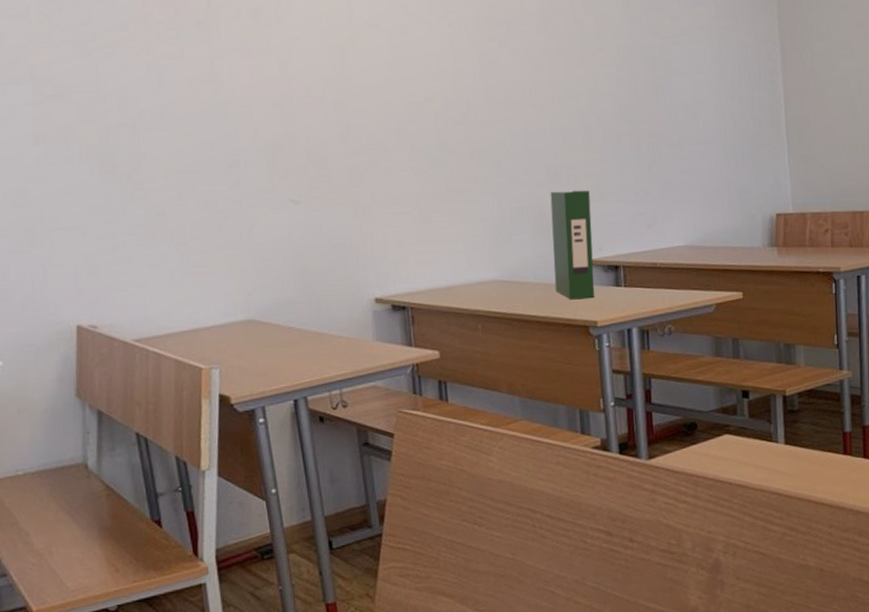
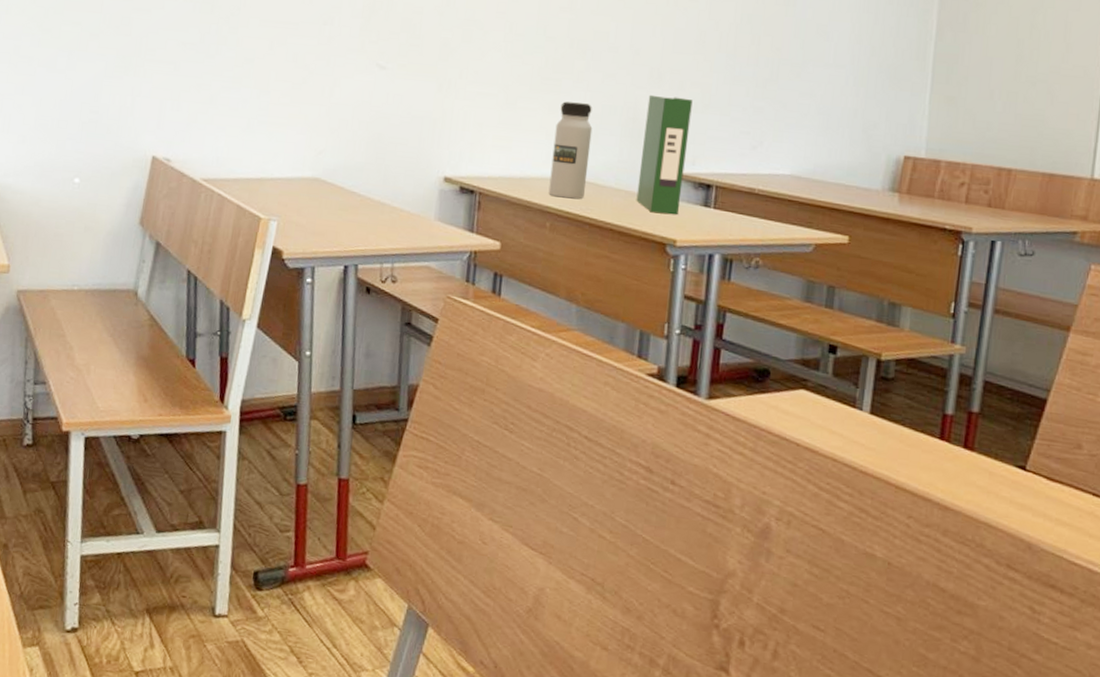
water bottle: none [471,208,508,300] -> present [548,101,593,199]

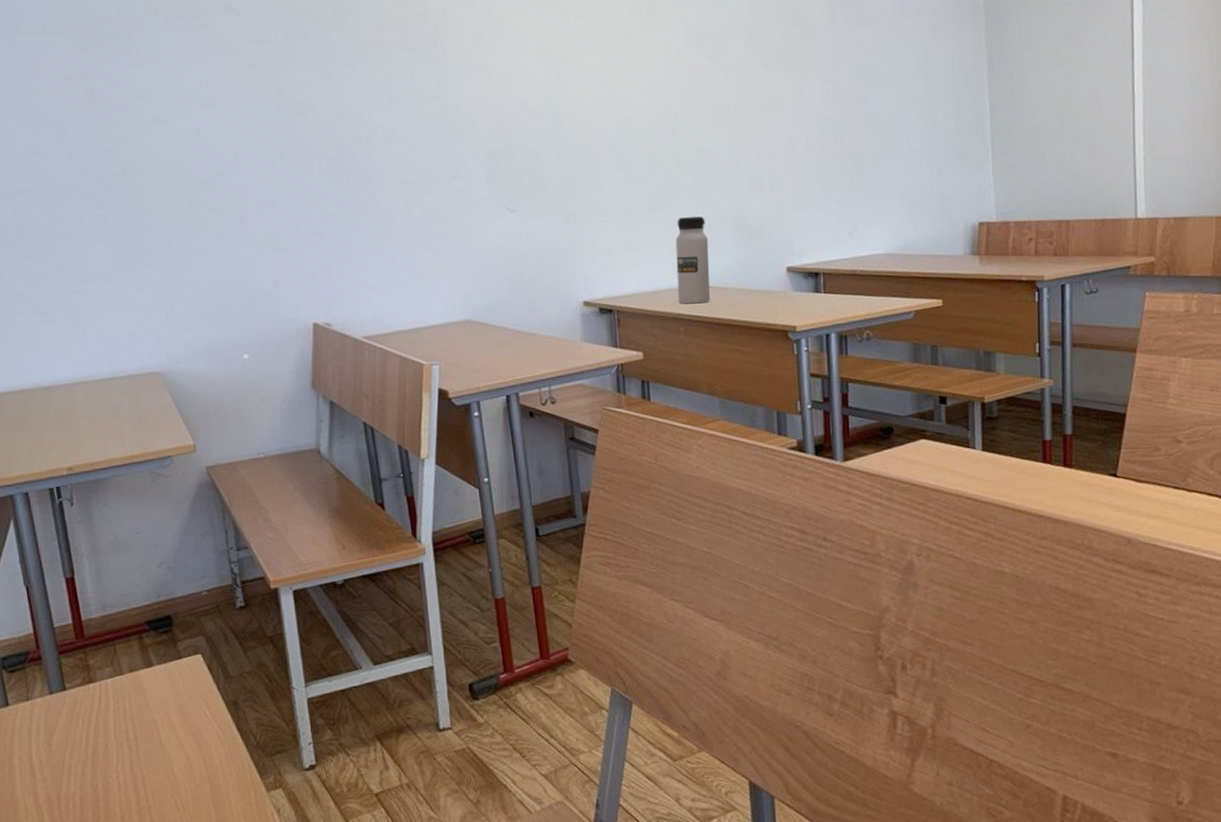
binder: present [636,94,693,216] -> none [753,199,795,305]

